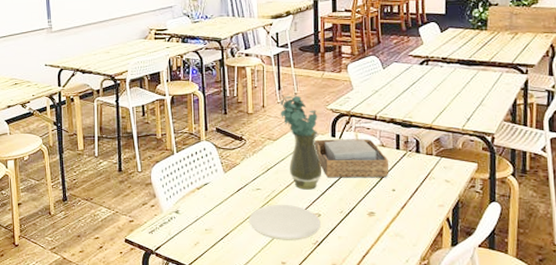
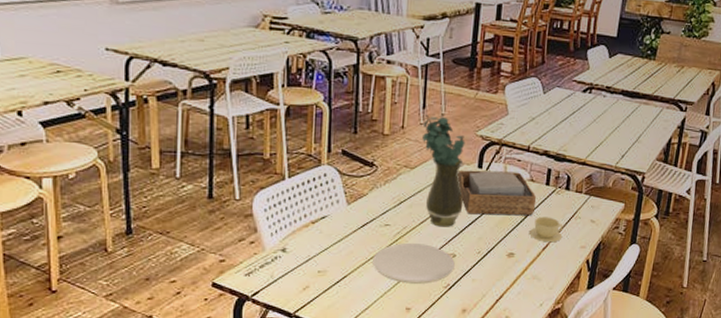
teacup: none [385,178,419,202] -> present [528,216,564,243]

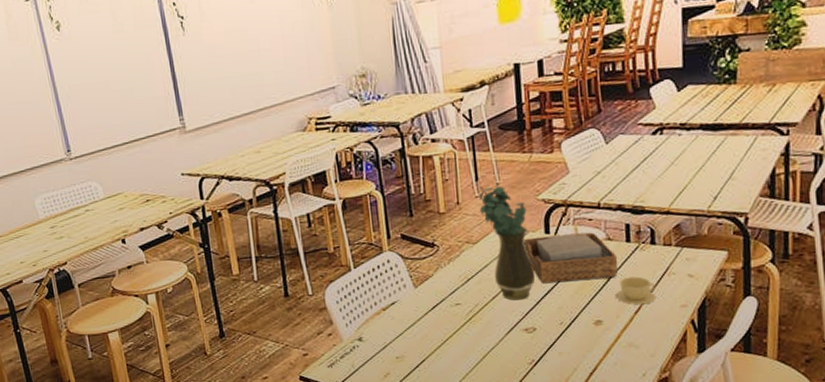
plate: present [372,242,455,284] -> none [448,319,537,363]

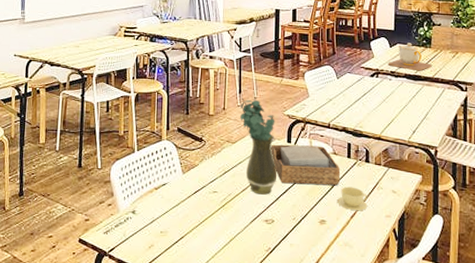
teapot: none [675,81,738,118] -> present [388,43,432,71]

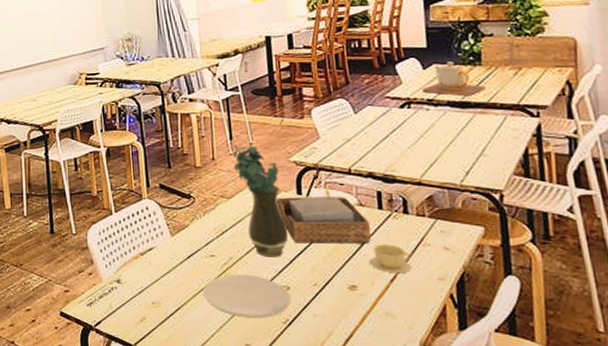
plate: none [204,208,274,247] -> present [203,274,291,318]

